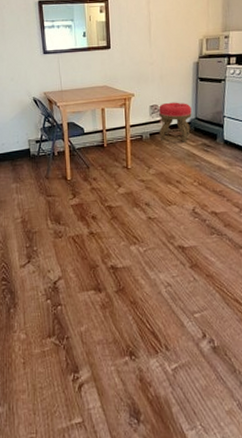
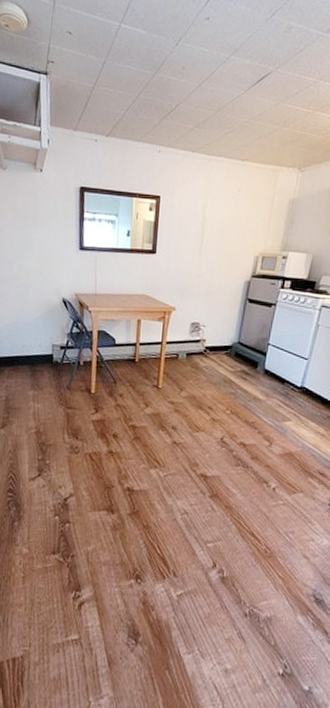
stool: present [158,102,192,142] -> none [197,321,235,367]

